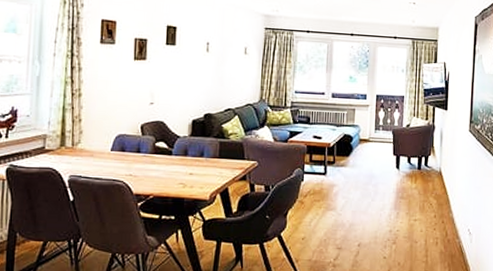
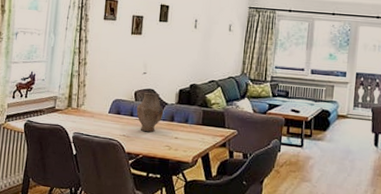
vase: none [144,124,176,169] -> present [136,92,164,132]

